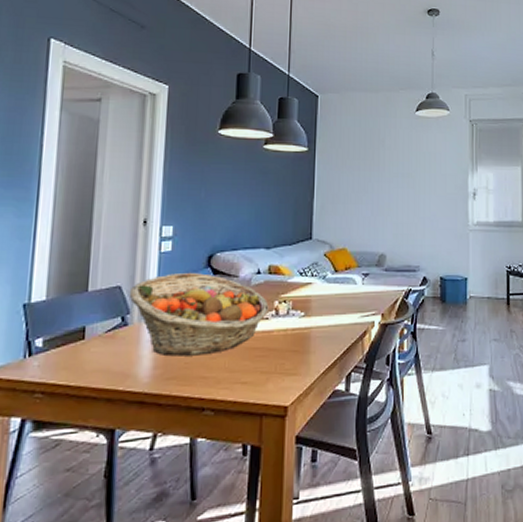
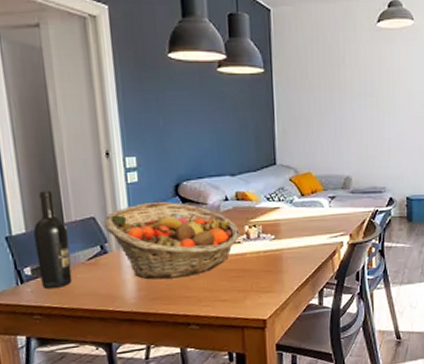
wine bottle: none [51,257,91,364] -> present [33,191,72,290]

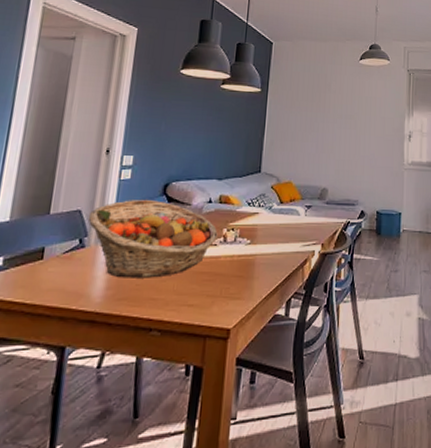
wine bottle: present [33,191,72,290] -> none [10,181,52,282]

